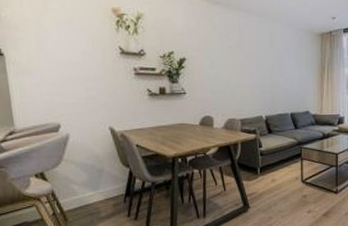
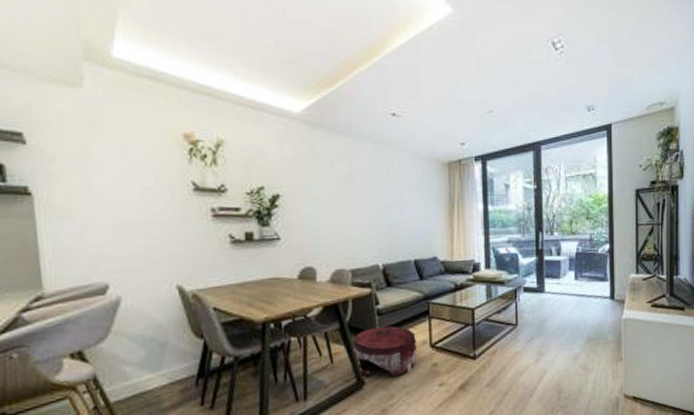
pouf: none [241,164,291,203] -> present [352,326,417,376]

